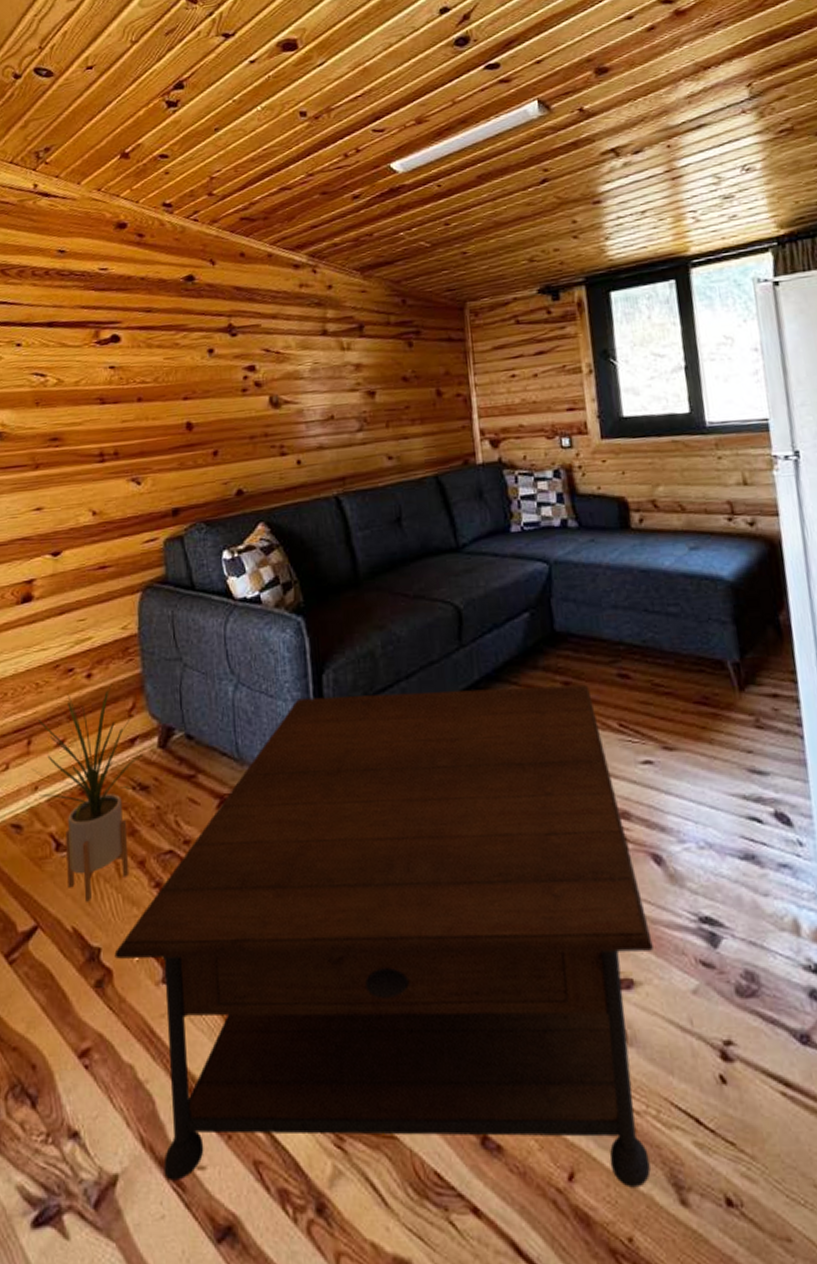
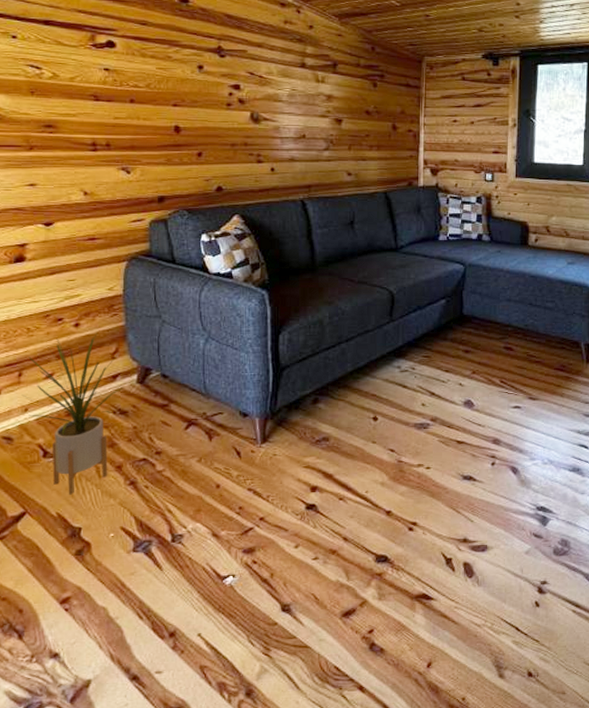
coffee table: present [114,684,653,1188] -> none [93,351,503,682]

